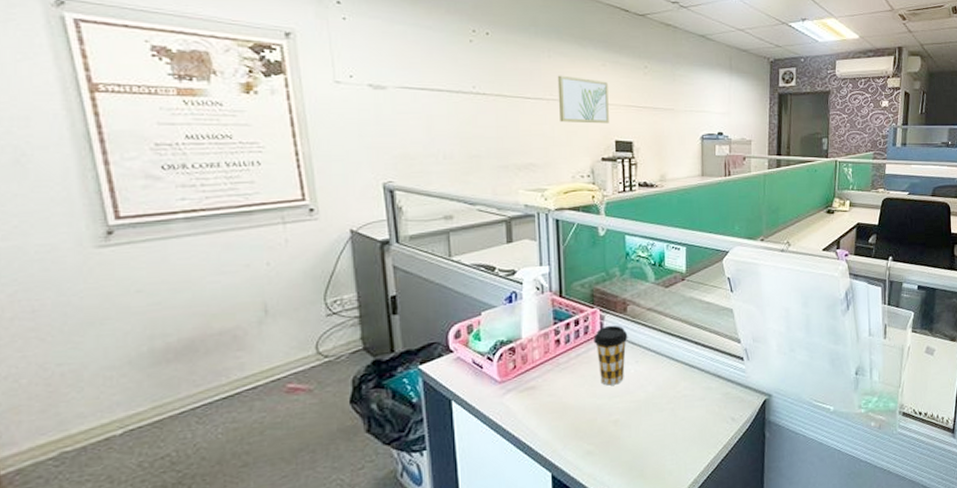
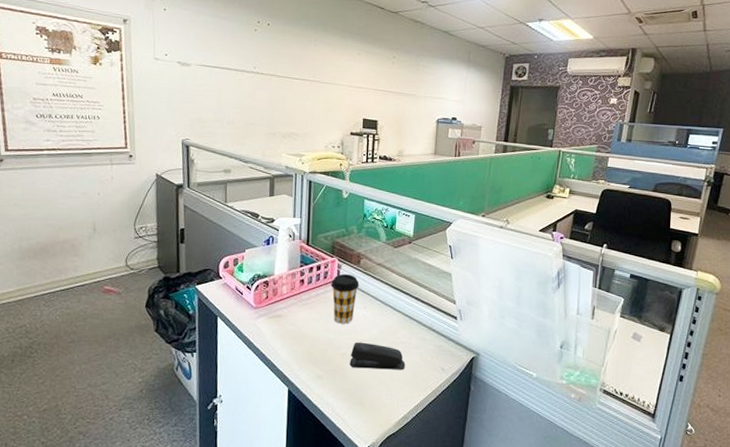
wall art: present [557,75,609,124] -> none [319,61,361,104]
stapler: none [624,402,690,436] -> present [349,342,406,370]

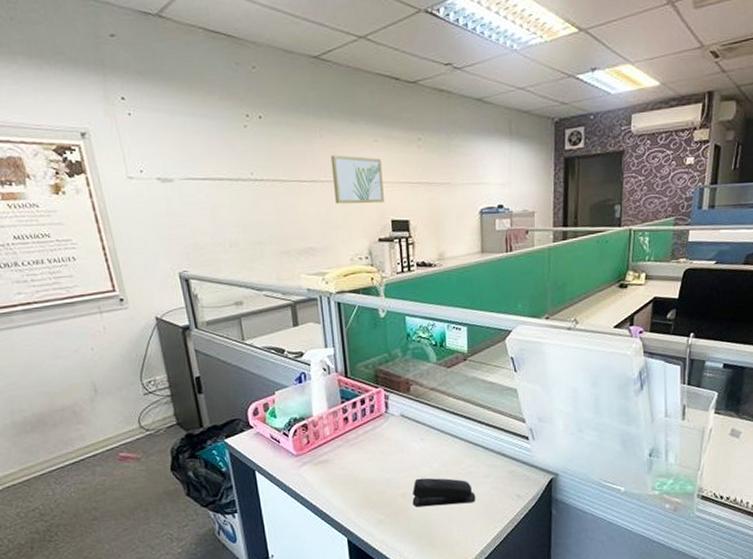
wall art: none [319,61,361,104] -> present [330,155,384,204]
coffee cup: present [331,273,360,324] -> none [379,404,413,461]

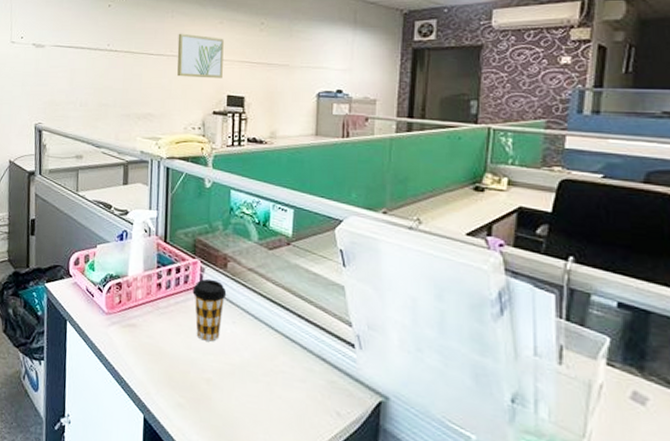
coffee cup: none [379,404,413,461] -> present [192,278,227,342]
stapler: present [412,478,476,508] -> none [216,365,288,409]

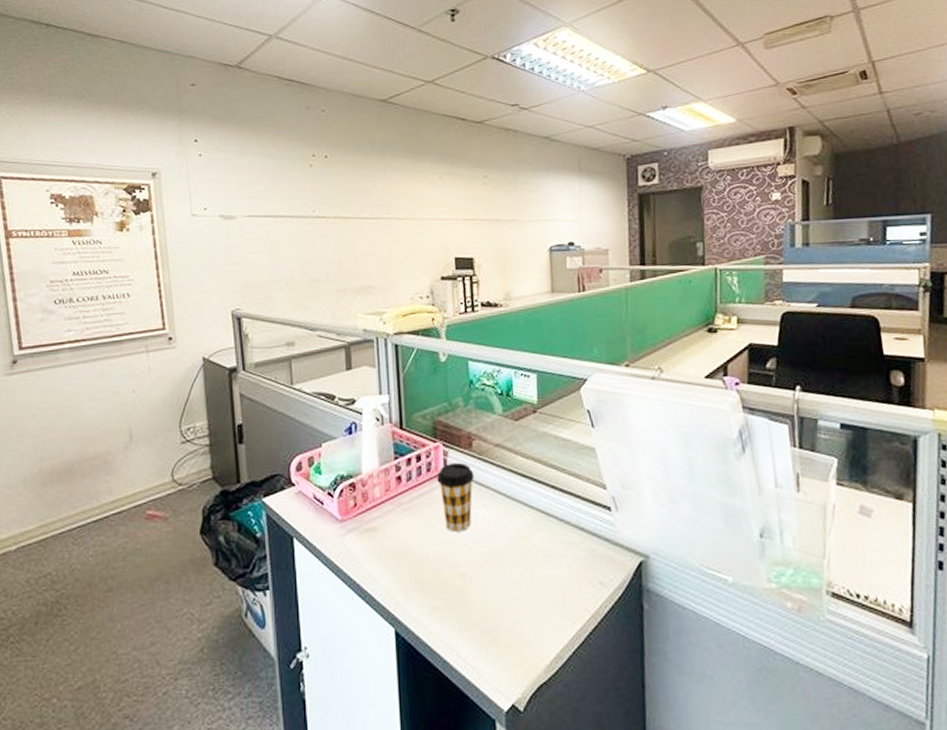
wall art: present [177,33,224,79] -> none [394,192,448,241]

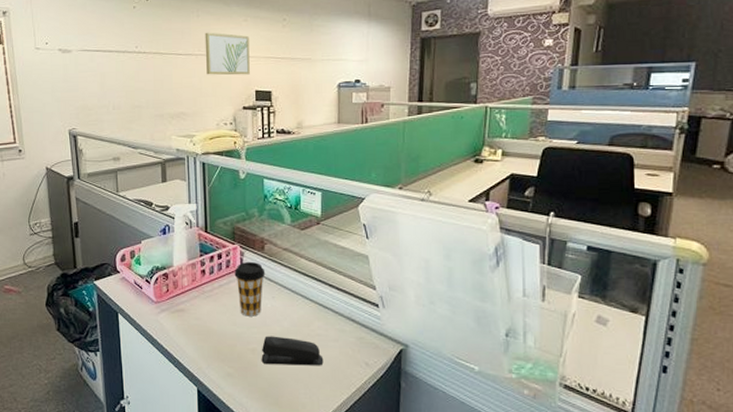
wall art: none [394,192,448,241] -> present [205,32,250,75]
stapler: none [473,554,550,593] -> present [261,336,324,366]

